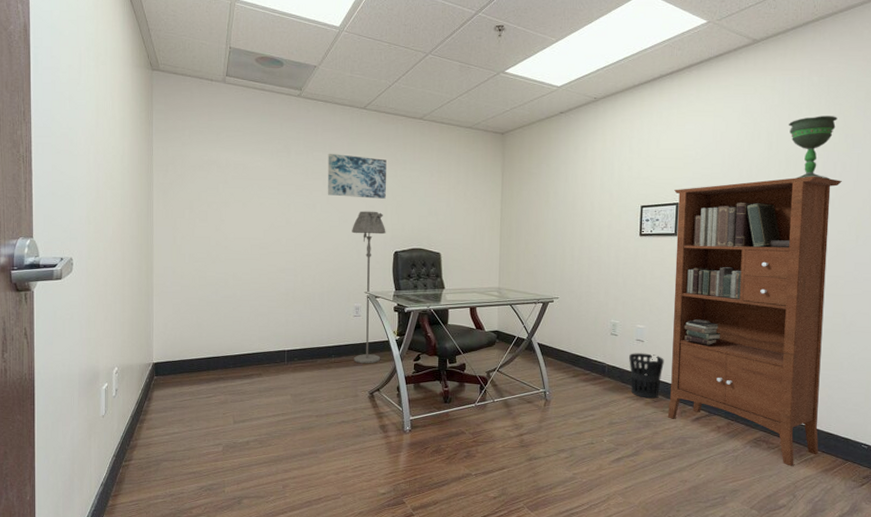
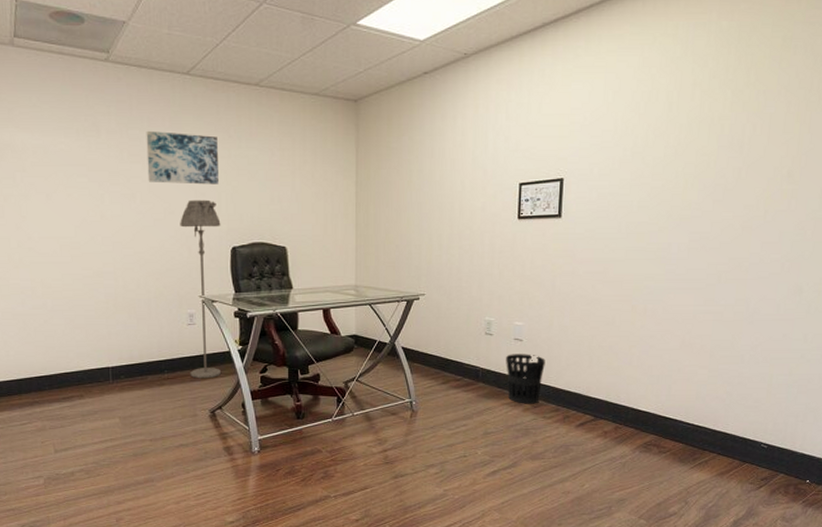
bookcase: present [667,176,842,466] -> none [548,141,751,471]
chalice: present [789,116,837,180] -> none [692,69,749,146]

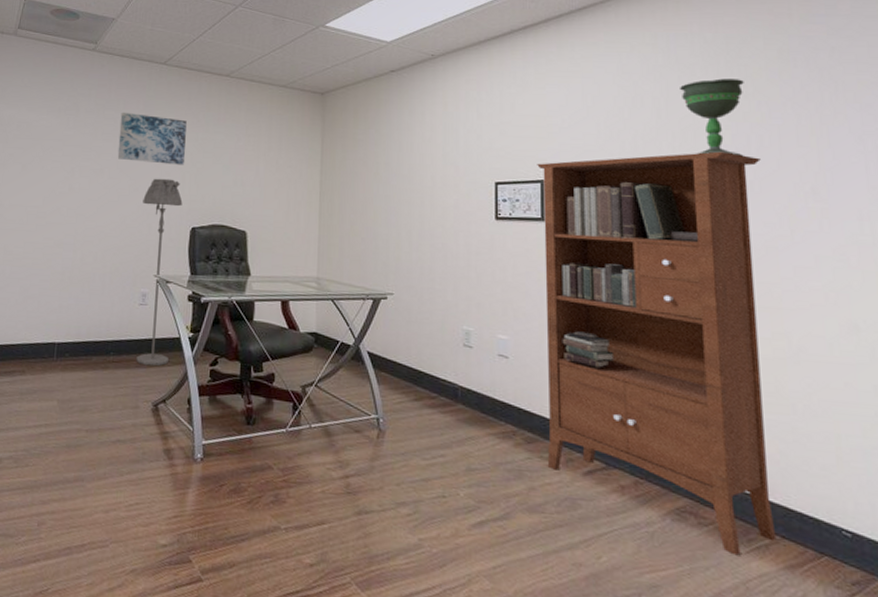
wastebasket: present [506,354,545,404] -> none [490,372,538,439]
bookcase: none [548,141,751,471] -> present [537,151,777,556]
chalice: none [692,69,749,146] -> present [680,78,744,157]

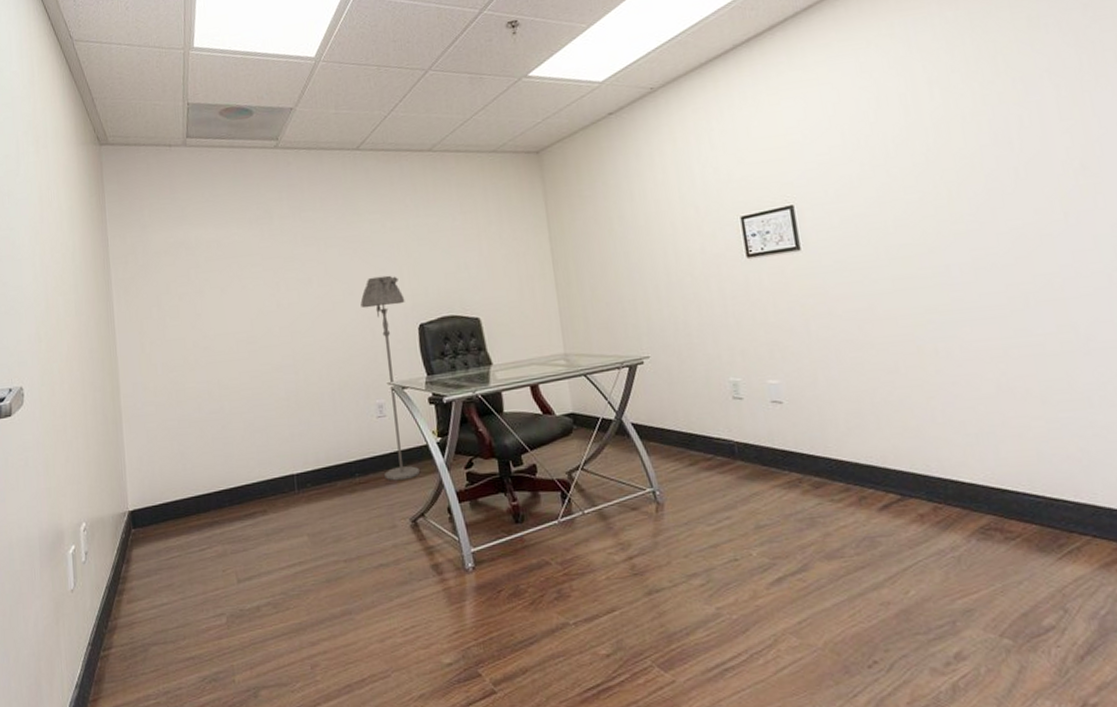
wall art: present [117,112,187,165] -> none [319,208,399,264]
bookcase: present [537,151,777,556] -> none [783,139,1088,564]
chalice: present [680,78,744,157] -> none [926,57,1004,149]

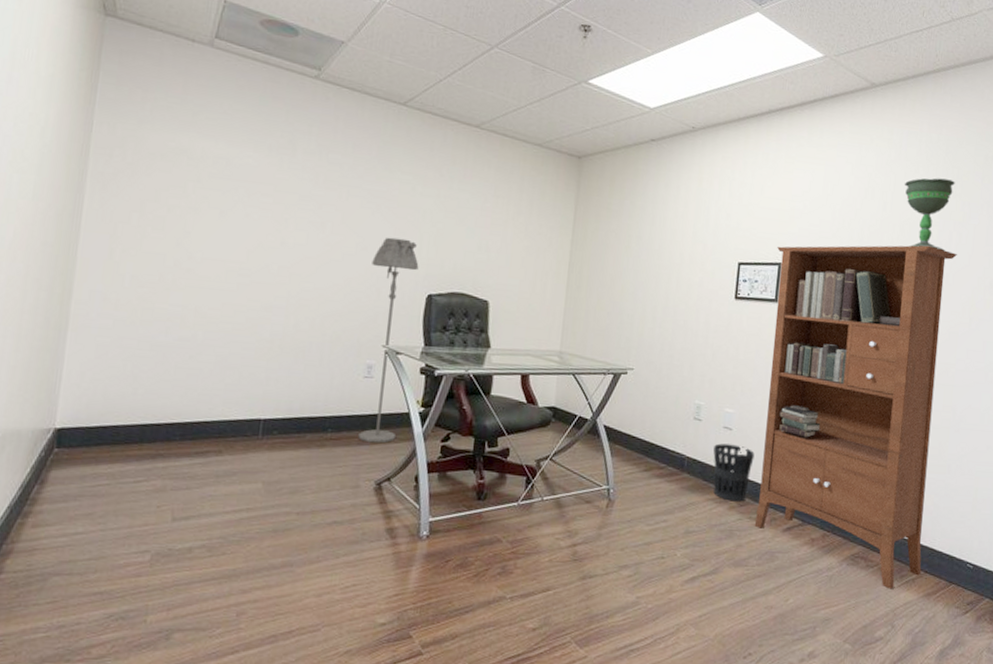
wastebasket: none [765,419,821,485] -> present [713,443,755,502]
bookcase: none [783,139,1088,564] -> present [754,245,957,589]
chalice: none [926,57,1004,149] -> present [905,178,955,251]

